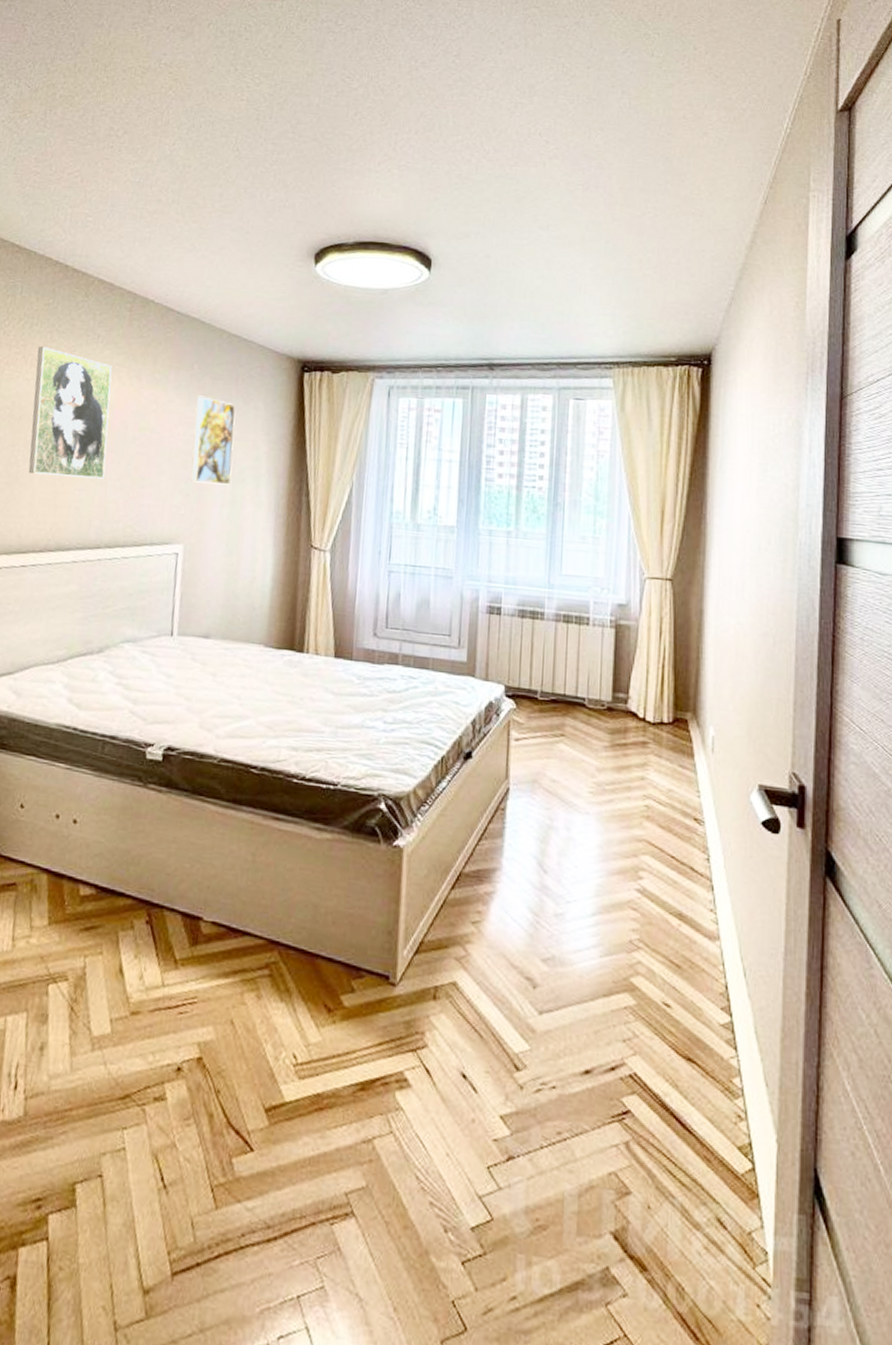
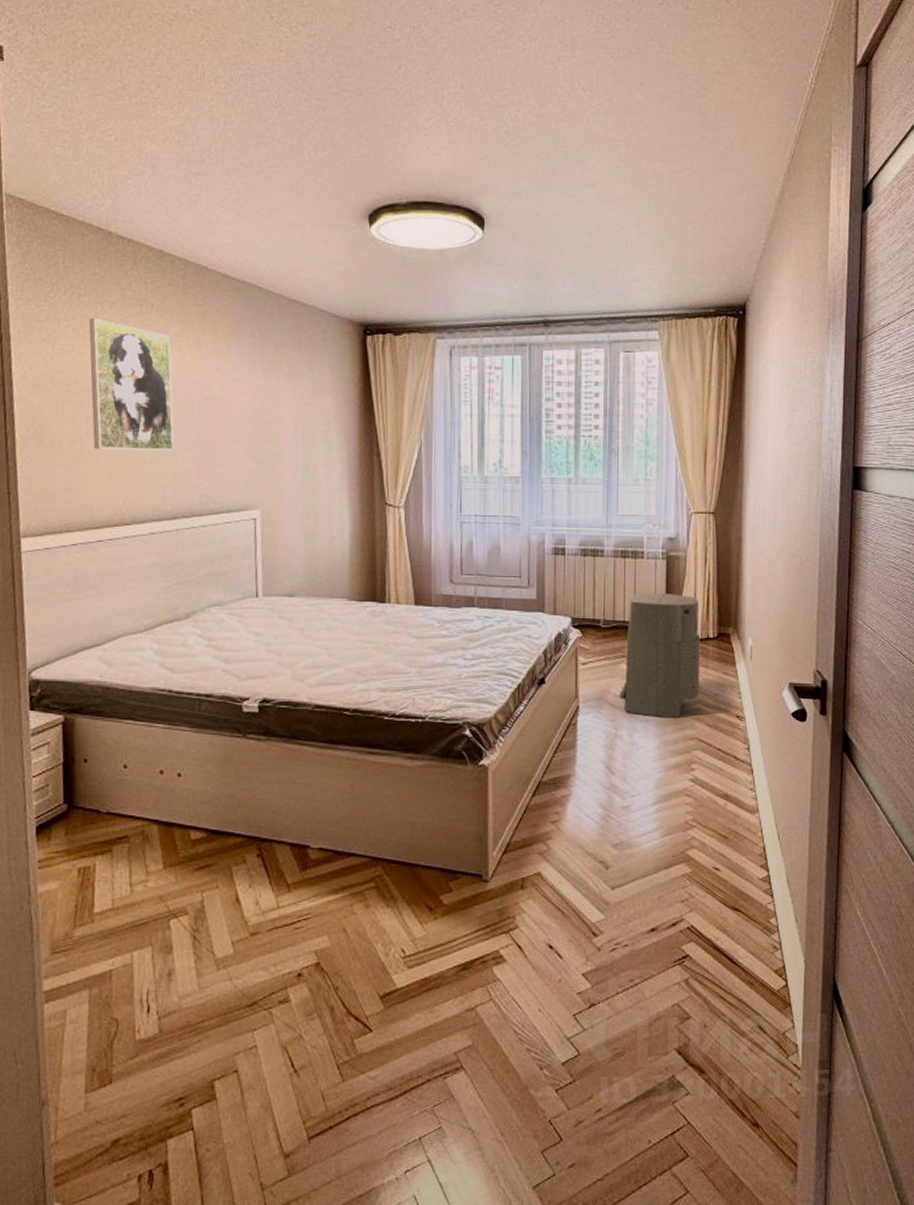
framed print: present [191,395,236,485] -> none [260,362,303,450]
air purifier: none [555,662,653,813] -> present [619,592,701,717]

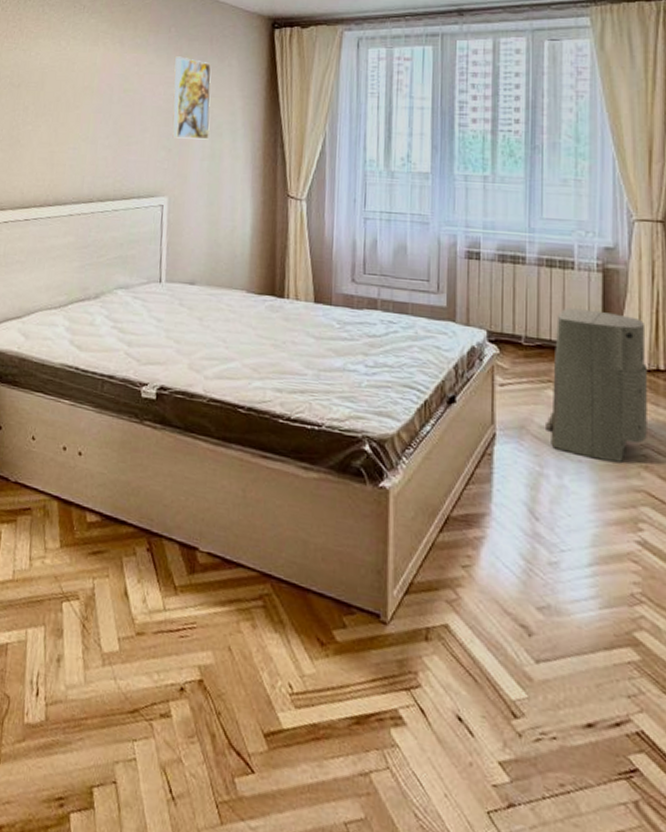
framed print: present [88,318,174,450] -> none [27,20,98,138]
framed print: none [260,362,303,450] -> present [172,56,212,140]

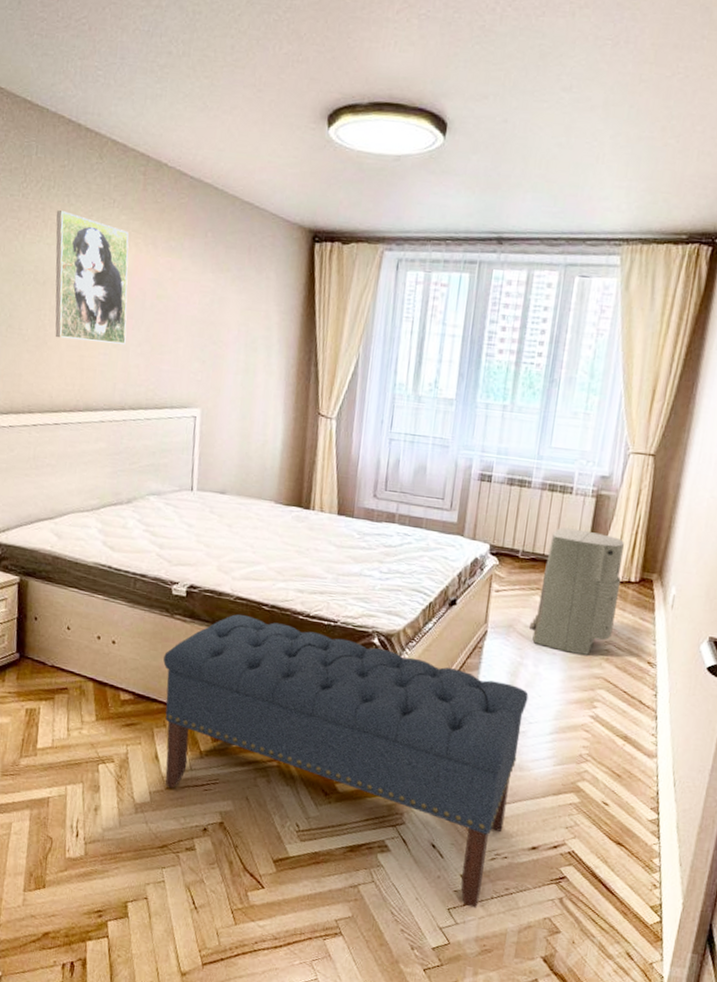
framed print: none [27,20,98,138] -> present [55,210,129,344]
bench: none [133,419,555,812] -> present [163,614,529,908]
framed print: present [172,56,212,140] -> none [206,264,249,354]

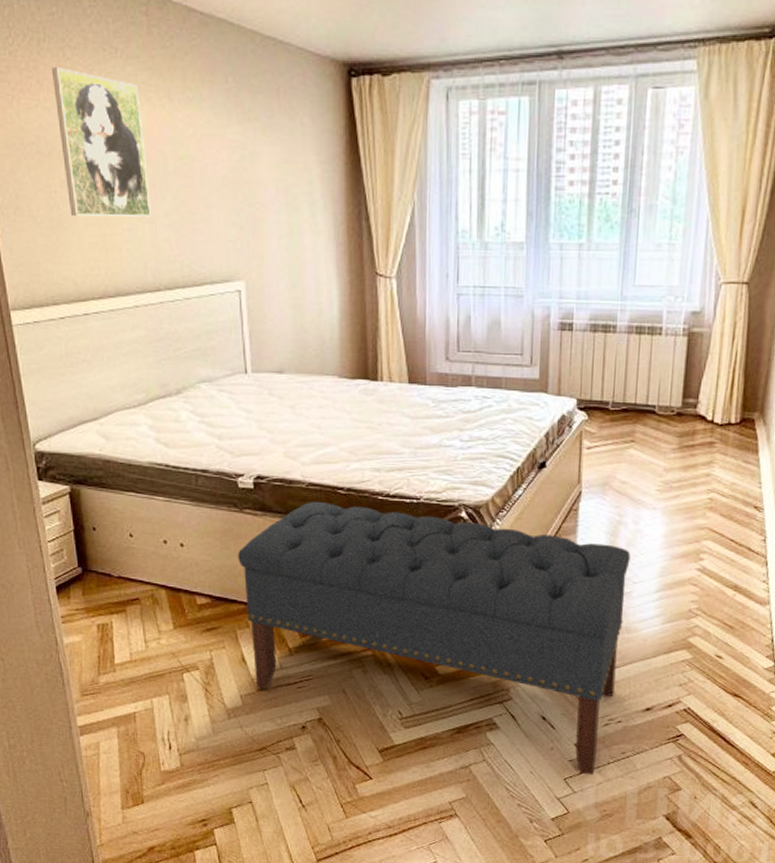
air purifier: present [528,527,625,655] -> none [625,372,723,506]

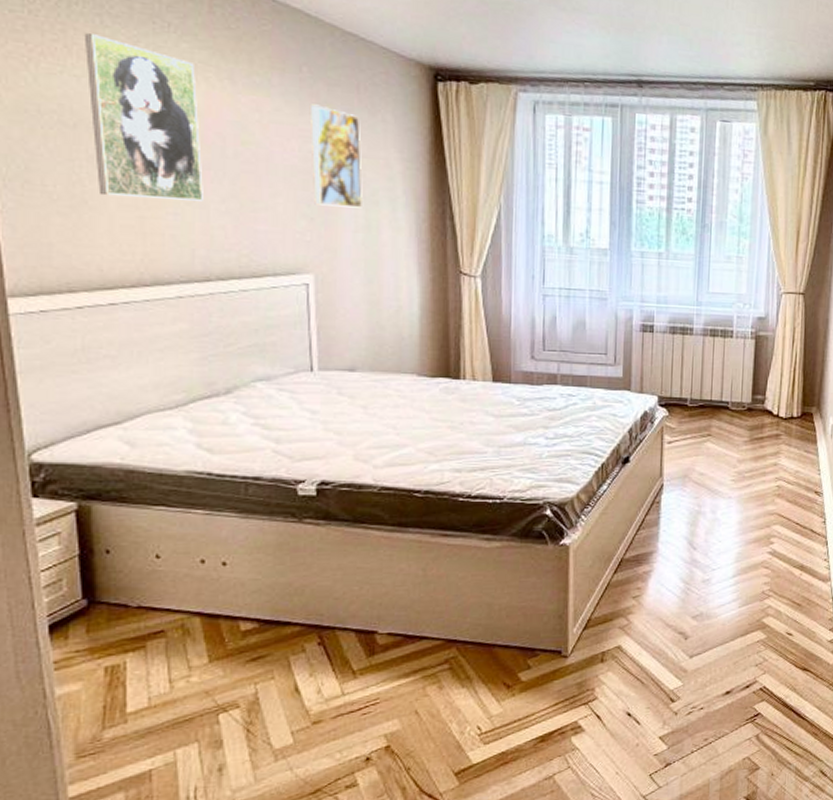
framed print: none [235,113,286,214] -> present [309,104,364,208]
bench: present [238,502,631,775] -> none [294,507,709,767]

